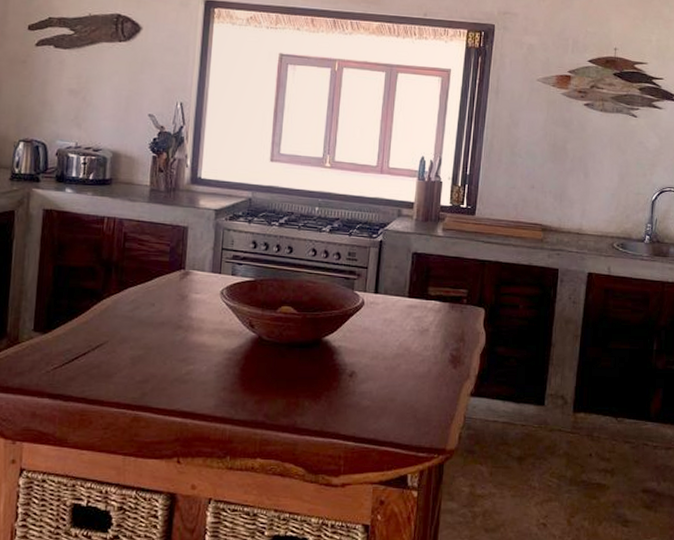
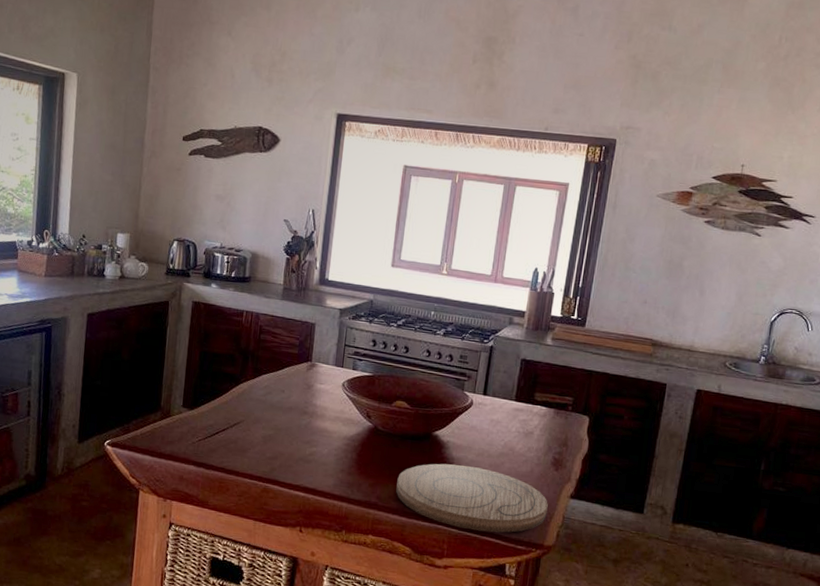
cutting board: none [285,370,448,442] -> present [396,463,548,533]

